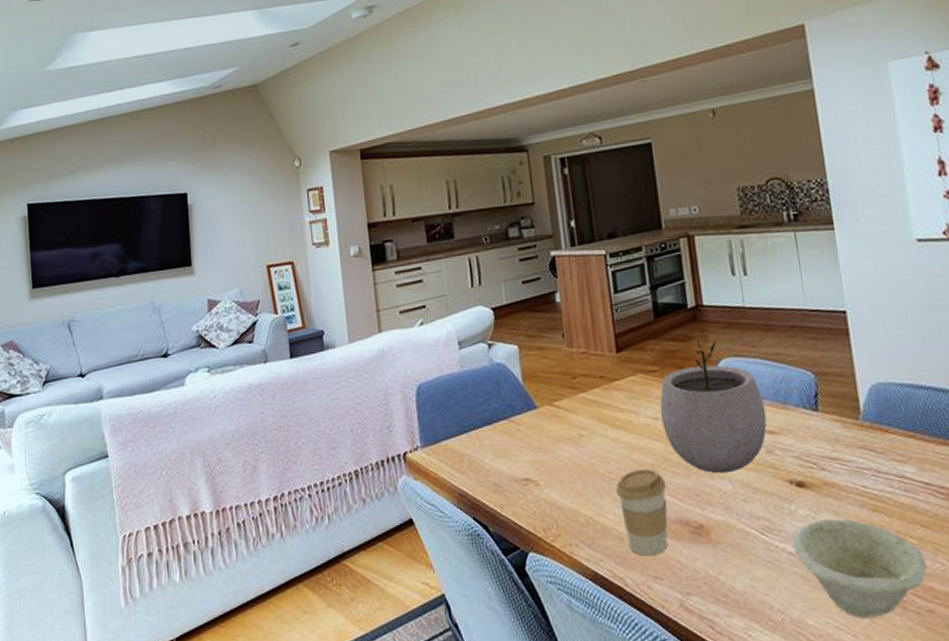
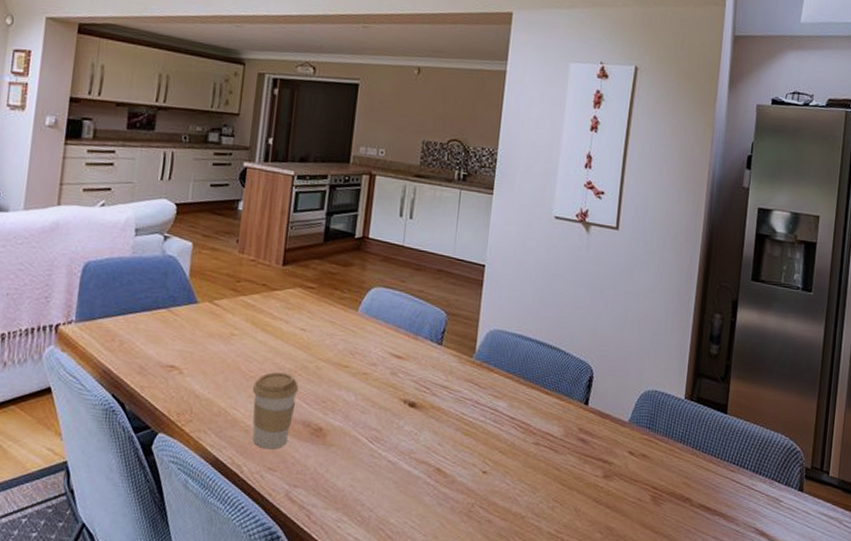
plant pot: present [659,340,767,474] -> none [308,267,400,387]
bowl: present [792,519,927,618] -> none [393,436,496,522]

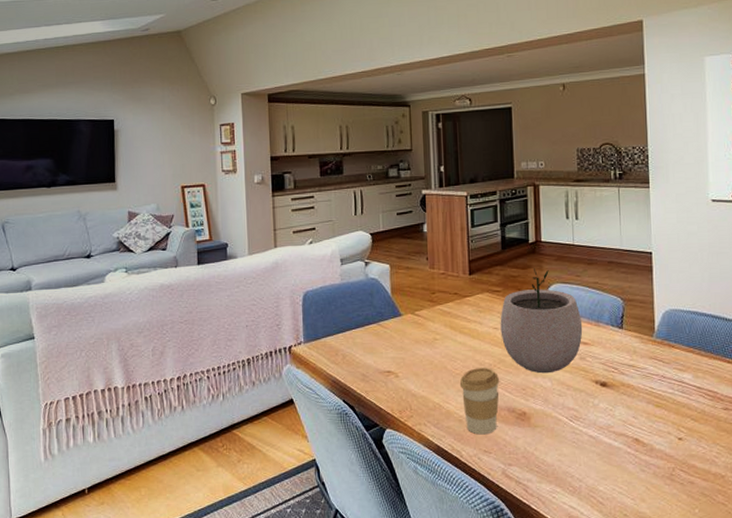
plant pot: none [308,267,400,387] -> present [500,268,583,374]

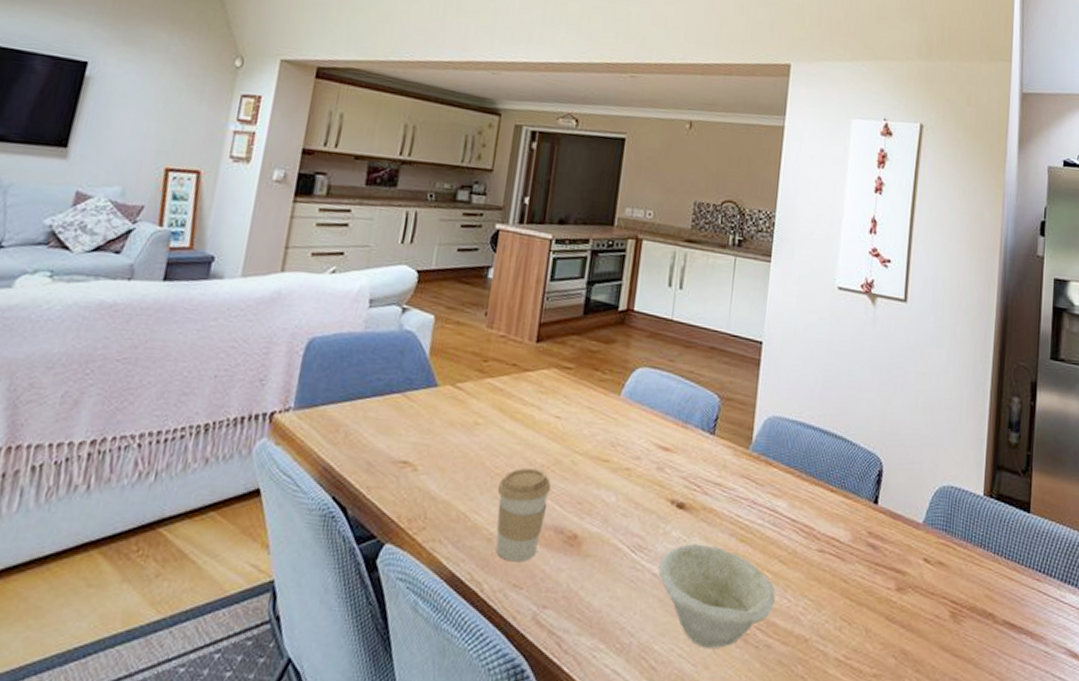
plant pot: present [500,268,583,374] -> none [563,344,667,485]
bowl: none [593,411,692,486] -> present [658,543,776,648]

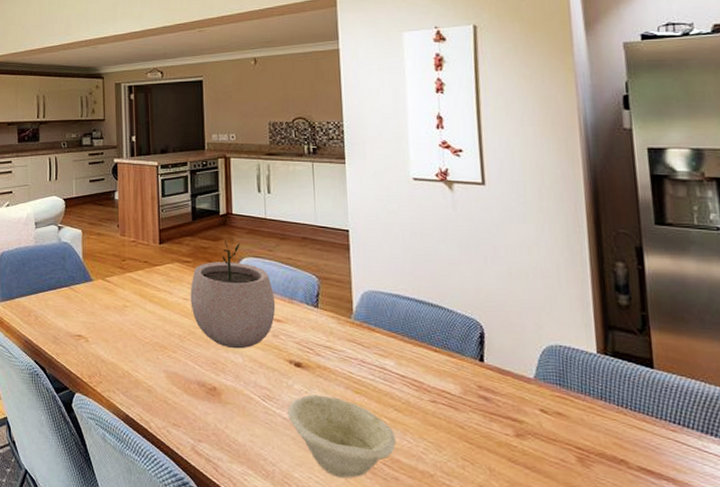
coffee cup: present [495,468,552,562] -> none [149,338,190,407]
plant pot: none [563,344,667,485] -> present [190,241,276,349]

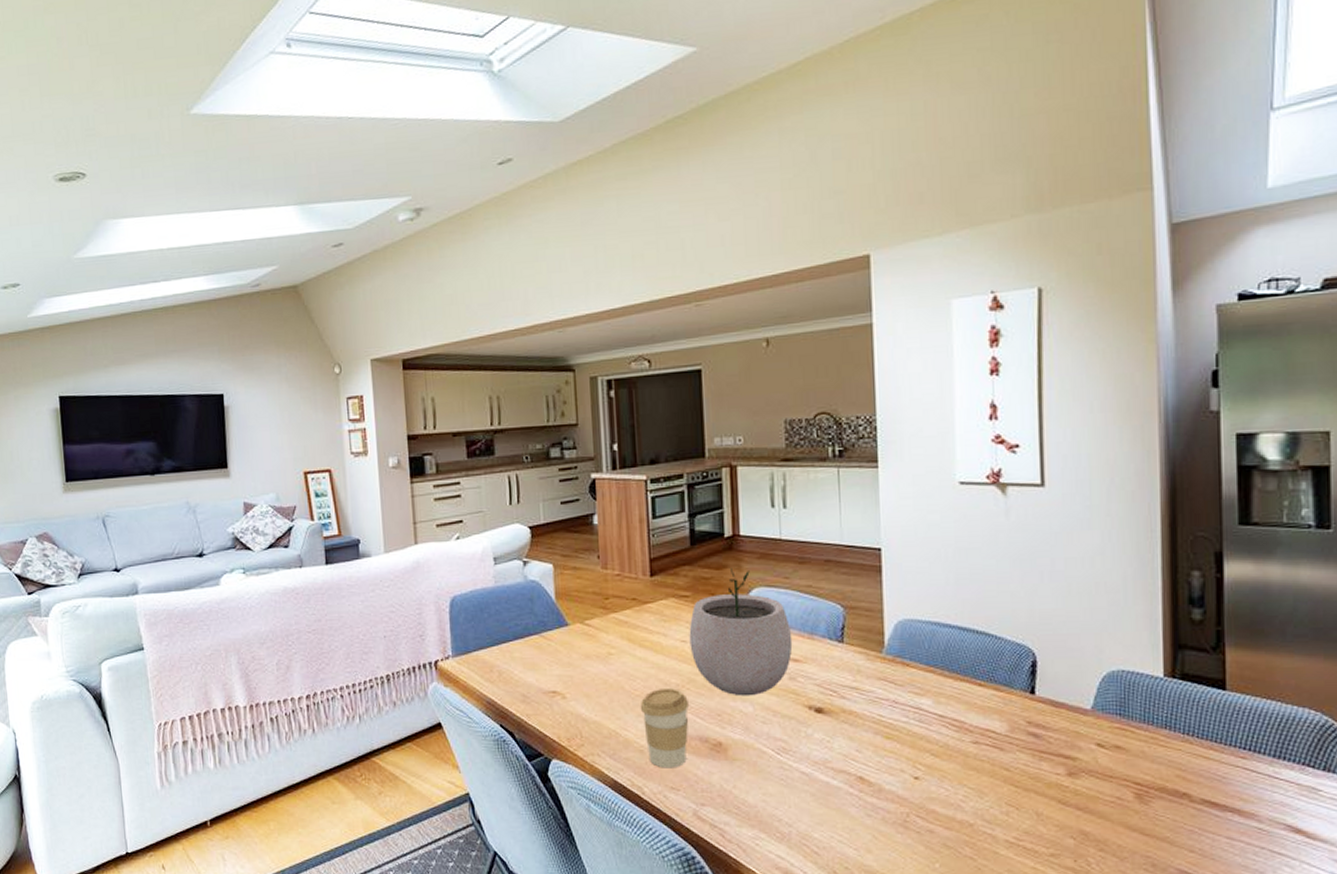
coffee cup: none [149,338,190,407] -> present [640,688,690,768]
bowl: present [287,394,396,478] -> none [806,743,932,834]

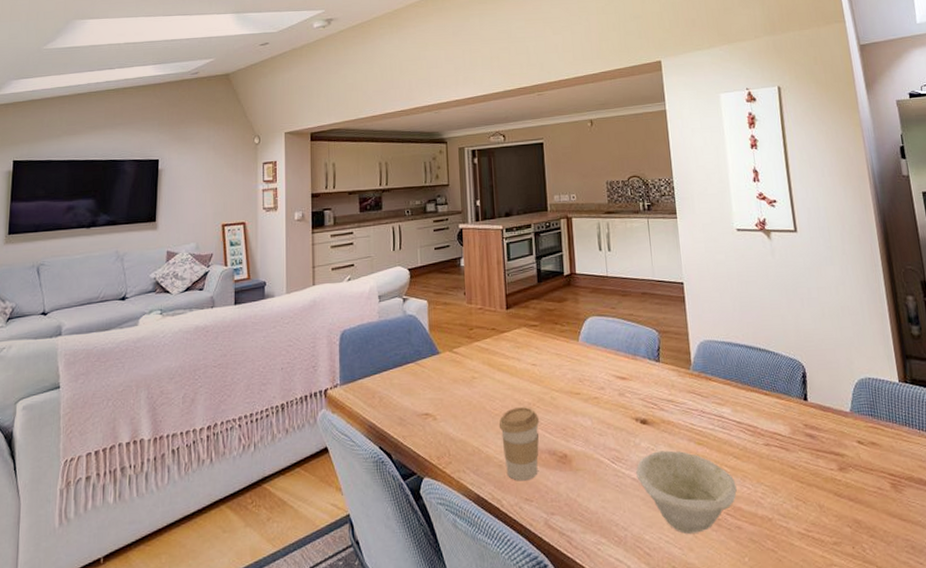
plant pot: present [689,568,793,696] -> none [538,301,621,412]
bowl: none [806,743,932,834] -> present [636,450,737,534]

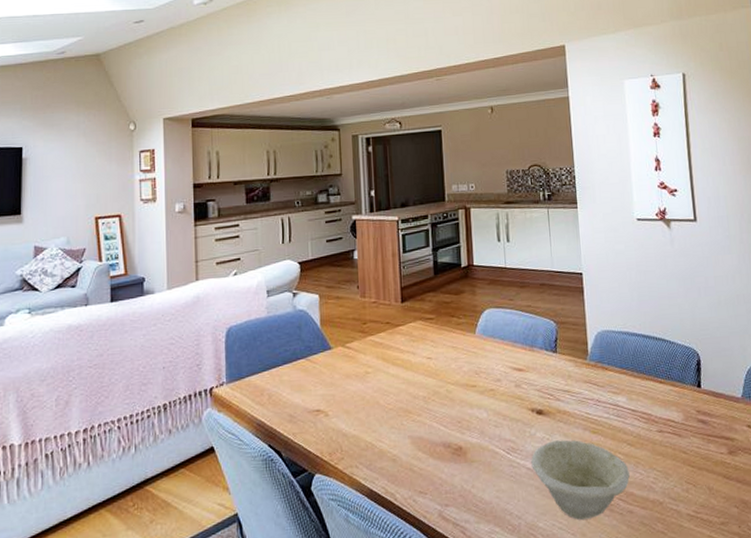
coffee cup: present [499,407,540,481] -> none [392,401,435,475]

